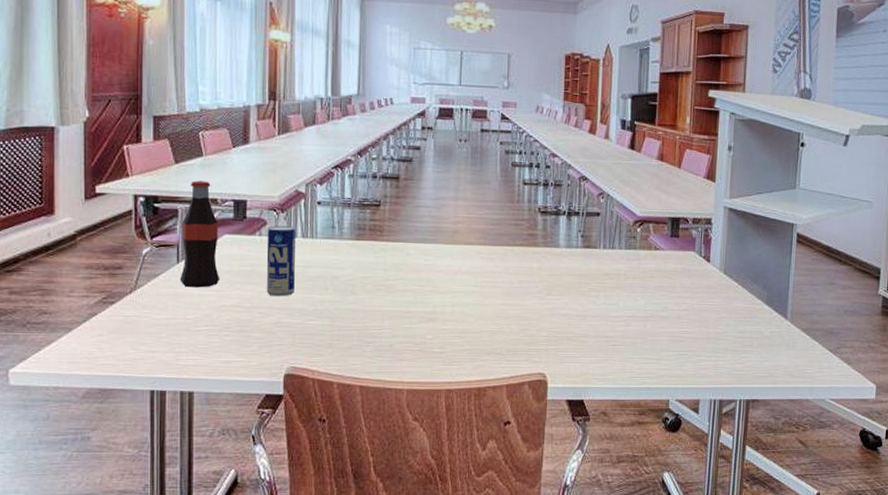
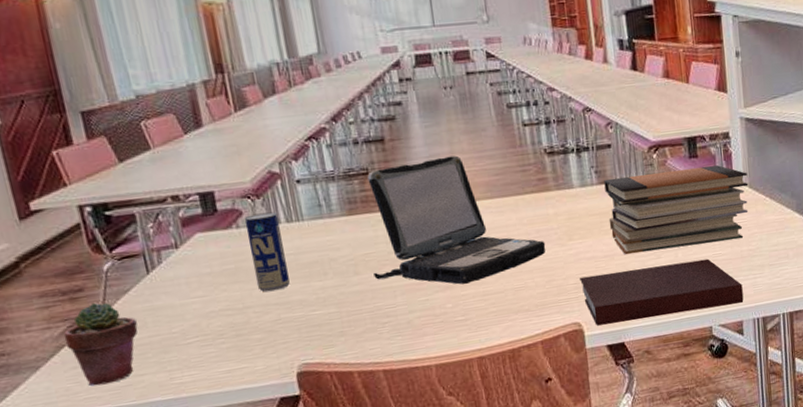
potted succulent: none [97,280,159,354] -> present [63,302,138,387]
bottle: present [179,180,220,288] -> none [142,176,202,299]
laptop: none [368,201,526,319] -> present [367,155,546,285]
notebook: none [552,331,704,382] -> present [580,259,744,326]
book stack: none [587,244,724,321] -> present [604,165,749,255]

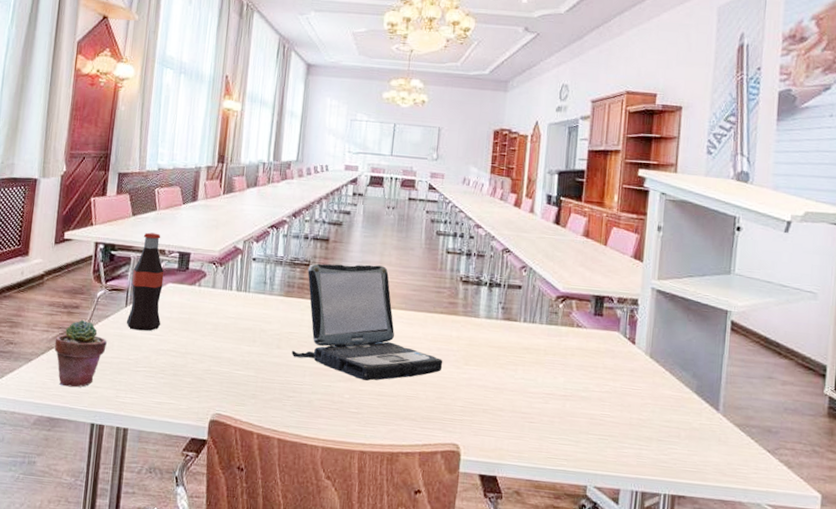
bottle: none [142,176,202,299] -> present [126,232,164,331]
beverage can: present [244,212,290,292] -> none [200,278,231,345]
notebook: present [580,259,744,326] -> none [467,402,626,470]
book stack: present [604,165,749,255] -> none [505,316,650,406]

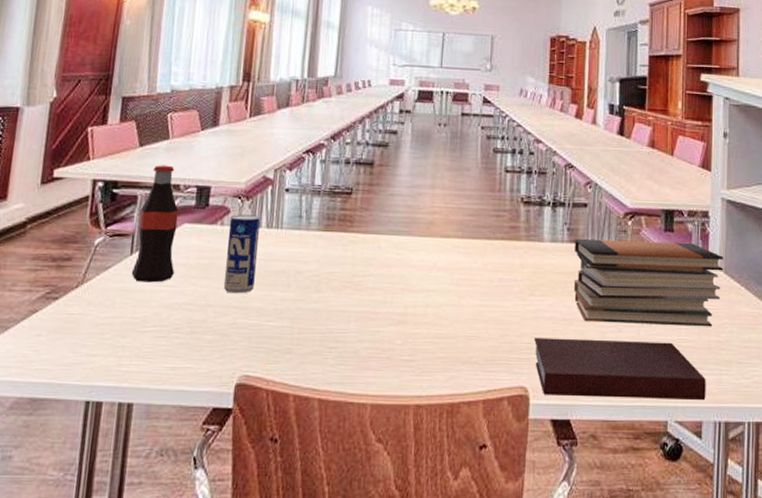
potted succulent: present [54,319,107,388] -> none [38,273,107,358]
beverage can: none [200,278,231,345] -> present [223,214,260,294]
laptop: present [292,263,443,381] -> none [333,189,506,322]
notebook: none [467,402,626,470] -> present [534,337,706,400]
book stack: none [505,316,650,406] -> present [573,238,724,327]

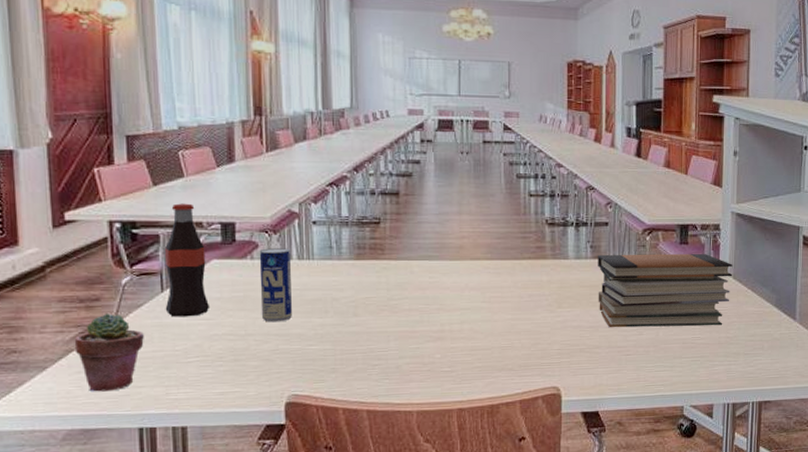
potted succulent: none [38,273,107,358] -> present [74,312,144,392]
notebook: present [534,337,706,400] -> none [564,341,717,392]

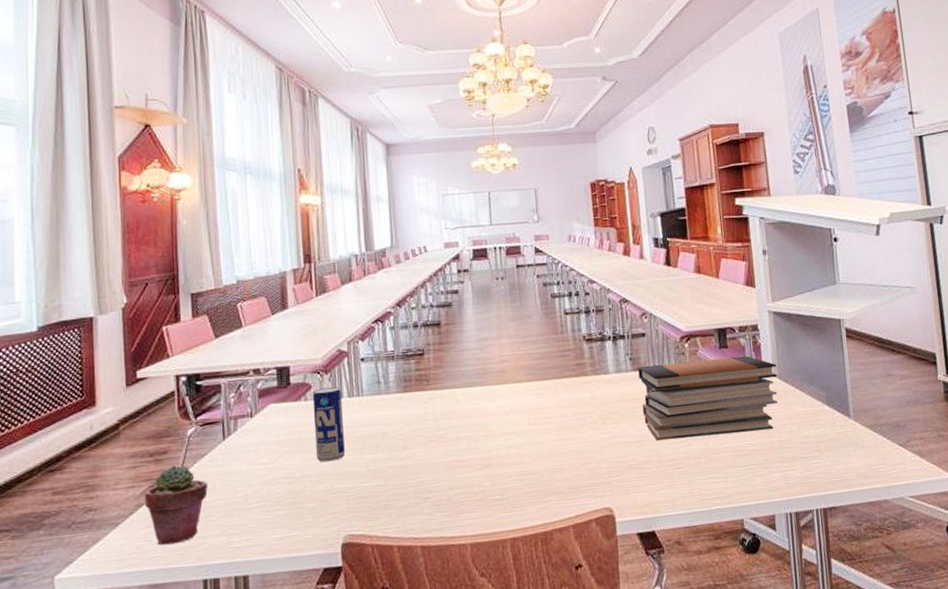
bottle: present [165,203,210,317] -> none [226,352,268,465]

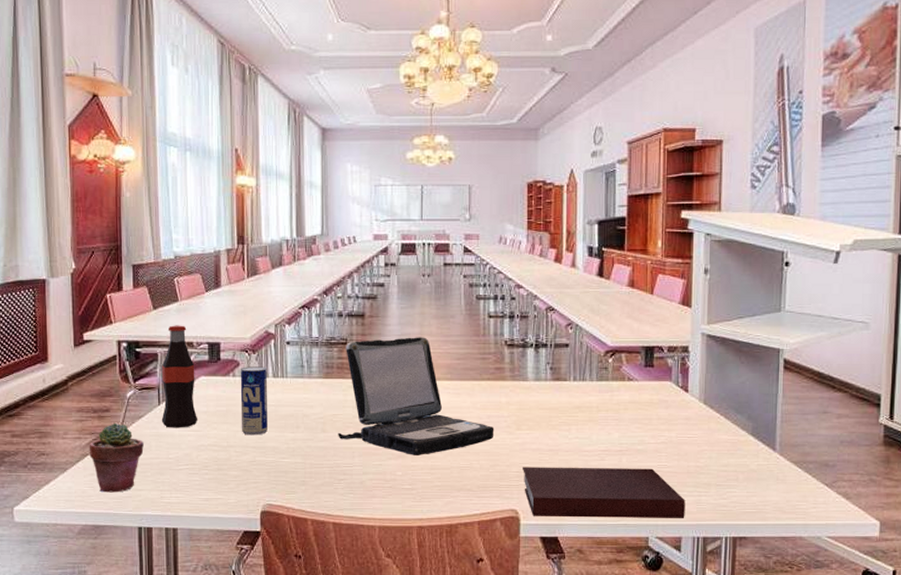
bottle: none [226,352,268,465] -> present [161,325,198,428]
laptop: none [420,340,582,464] -> present [338,337,495,455]
notebook: none [613,448,776,512] -> present [523,467,685,518]
book stack: present [638,356,778,441] -> none [557,376,703,454]

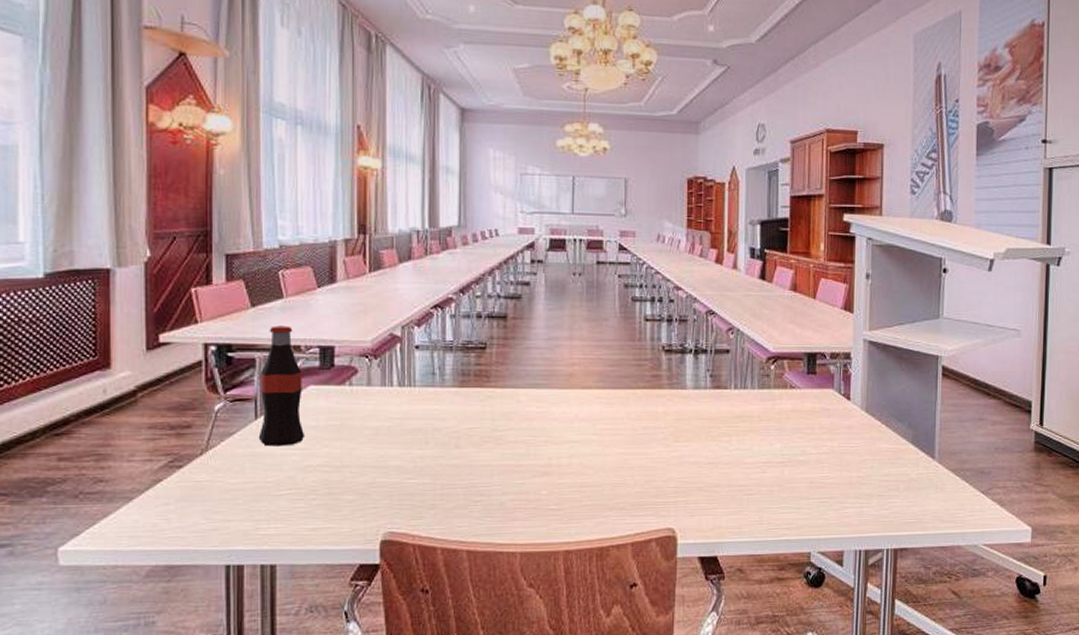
potted succulent: present [89,422,144,493] -> none [163,440,235,526]
beverage can: present [240,366,268,436] -> none [358,374,391,454]
laptop: present [338,337,495,455] -> none [474,341,650,472]
notebook: present [523,467,685,518] -> none [680,480,847,535]

